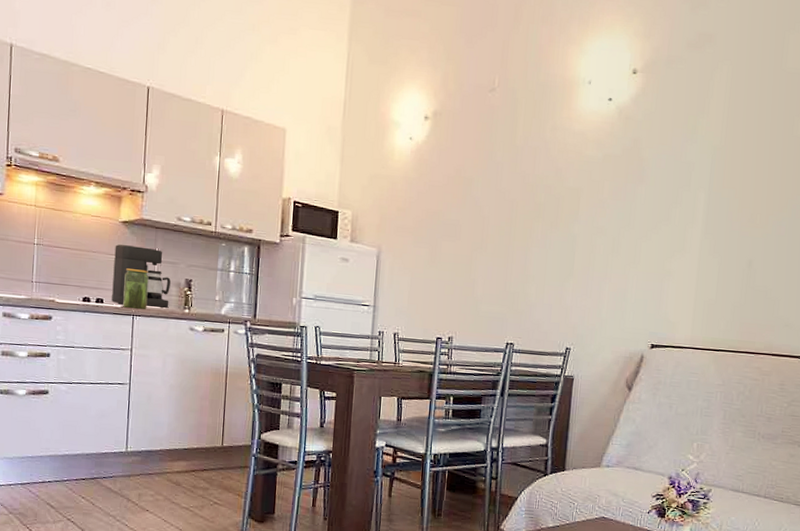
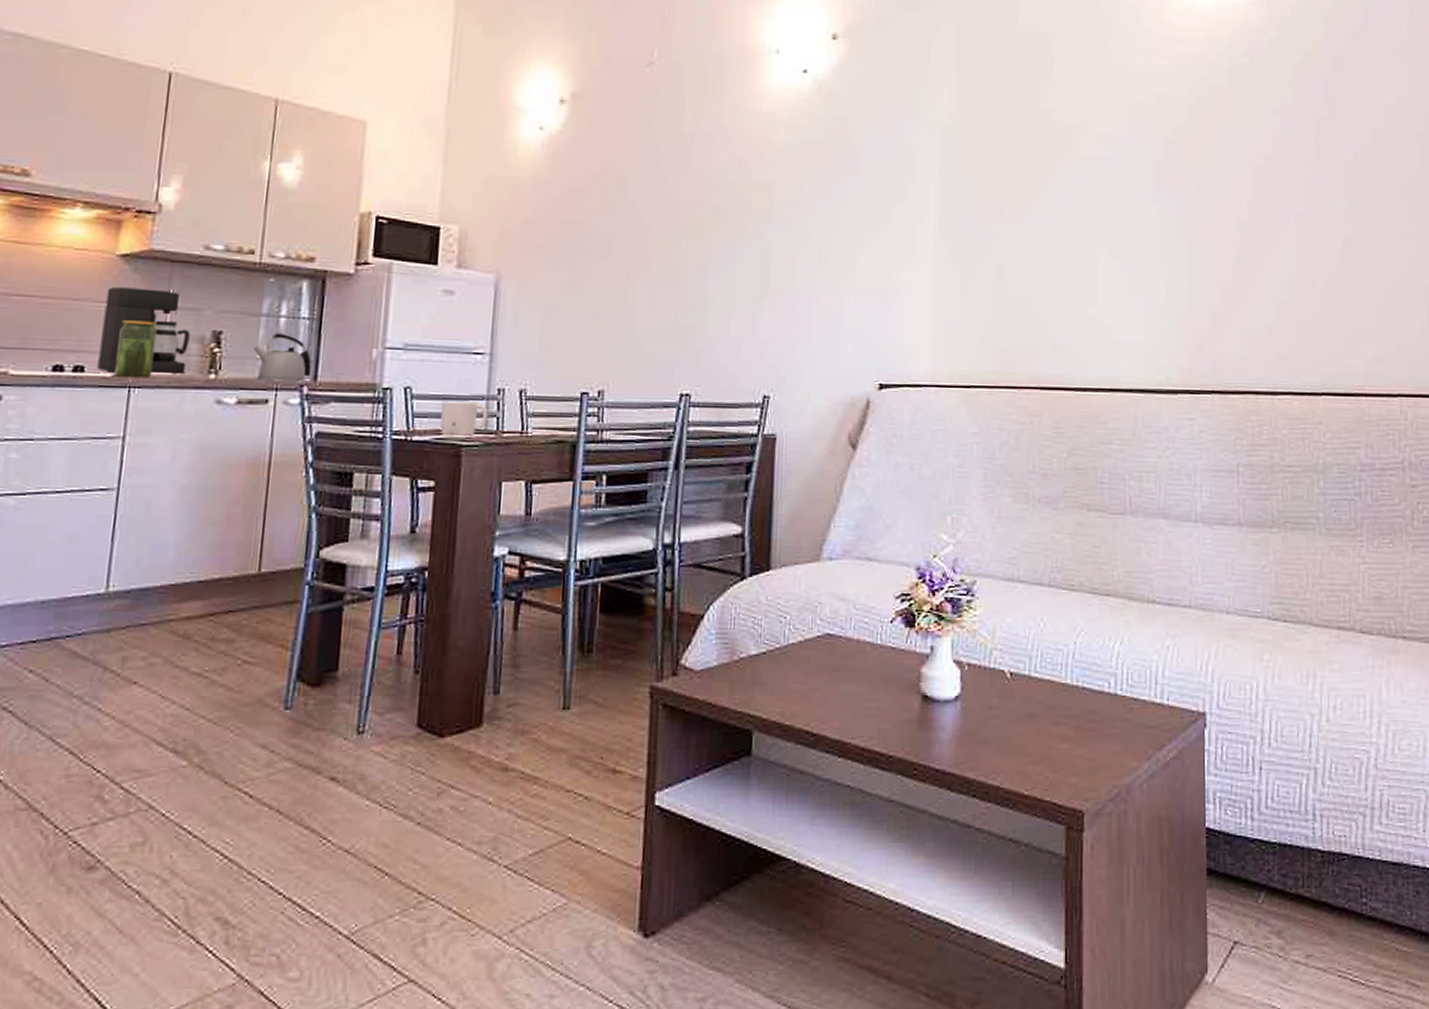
kettle: none [212,282,252,319] -> present [252,332,312,383]
mug: none [339,338,372,364] -> present [440,401,488,437]

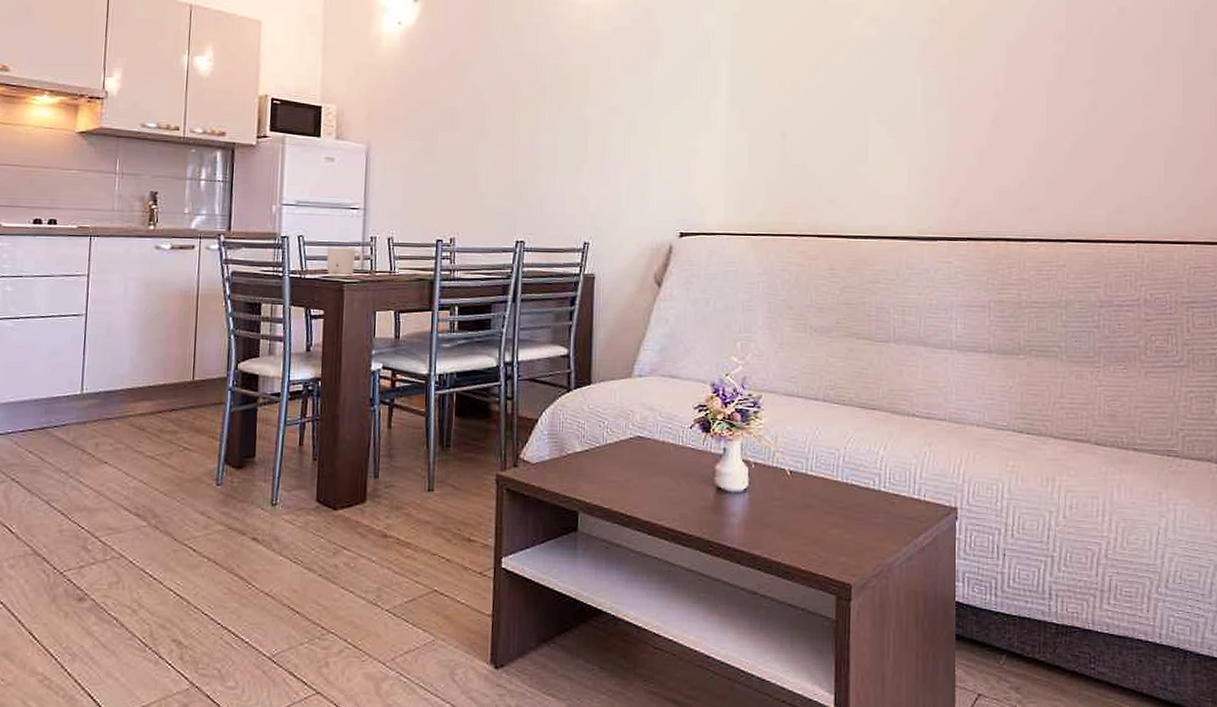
coffee maker: present [97,287,190,375] -> none [66,158,134,226]
jar: present [114,320,157,379] -> none [79,184,109,229]
kettle: present [252,332,312,383] -> none [181,193,226,233]

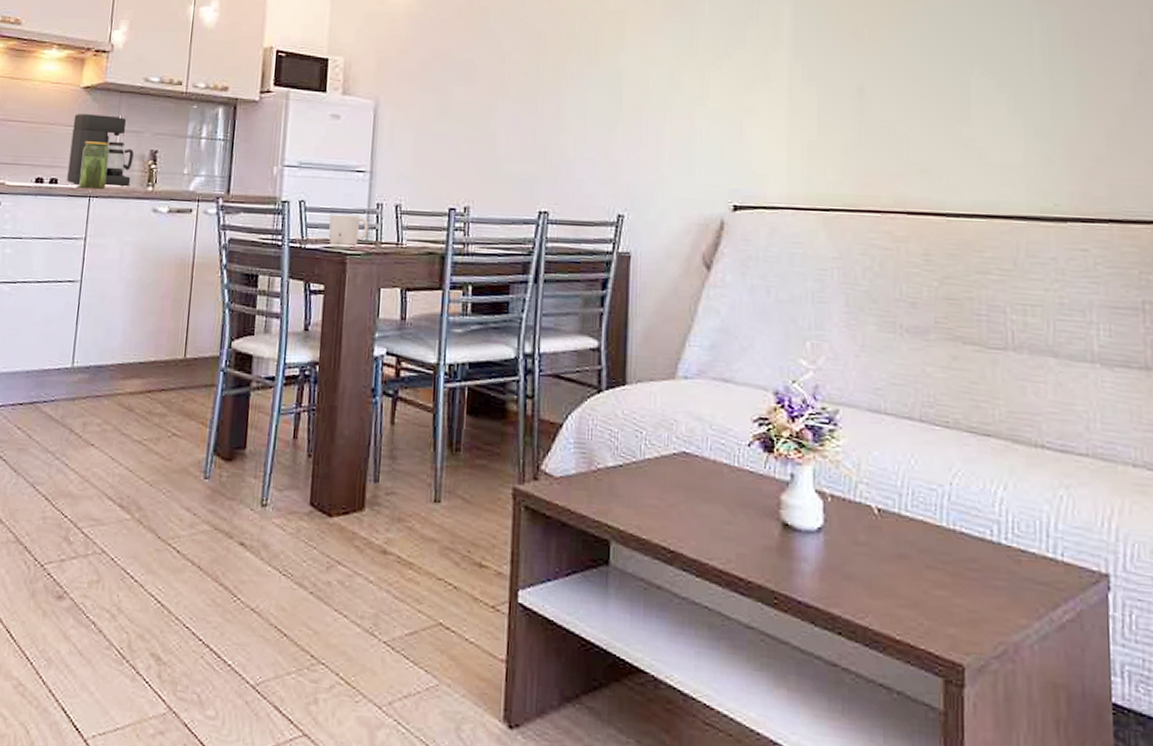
coffee maker: none [66,158,134,226] -> present [67,114,134,187]
jar: none [79,184,109,229] -> present [79,141,110,190]

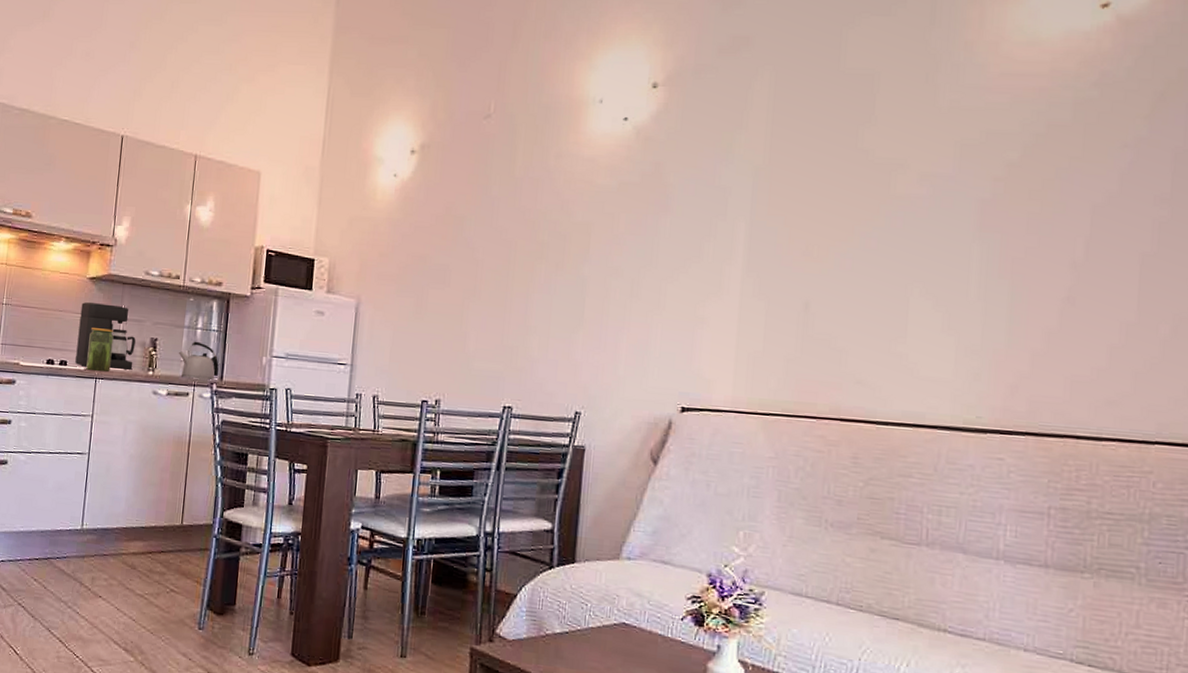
kettle: none [180,152,226,196] -> present [178,341,219,381]
mug: present [328,214,369,246] -> none [312,401,348,431]

